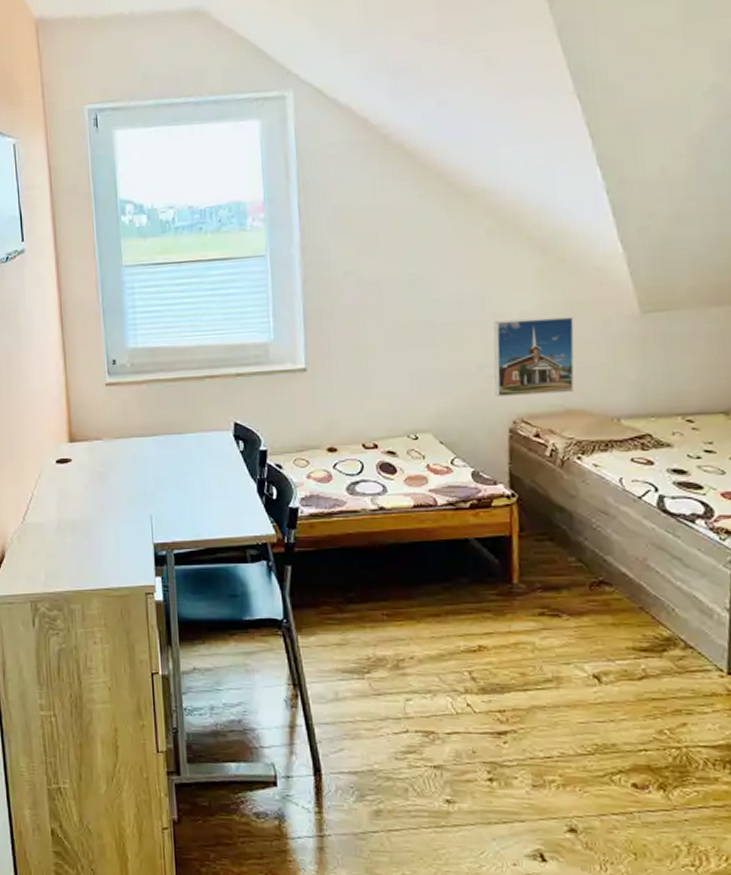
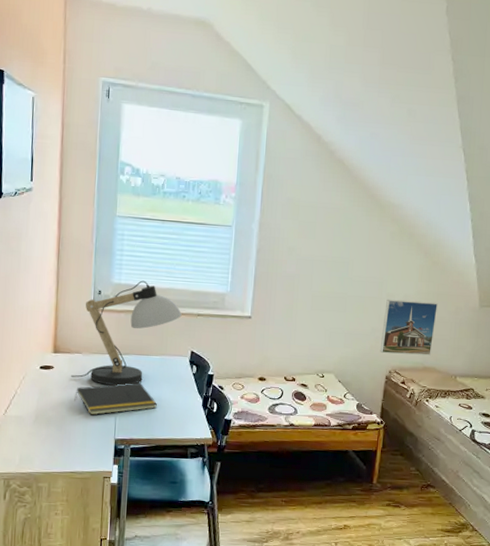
desk lamp: none [93,340,217,476] -> present [71,280,182,386]
notepad: none [99,469,200,516] -> present [74,382,157,416]

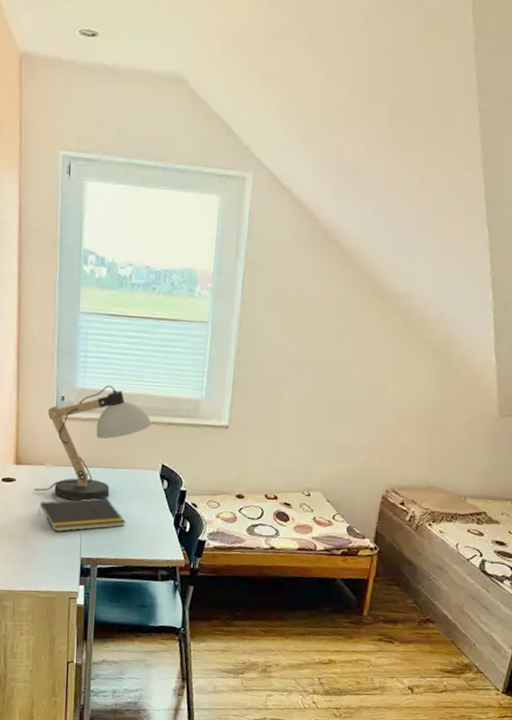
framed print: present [380,299,438,356] -> none [376,406,447,473]

